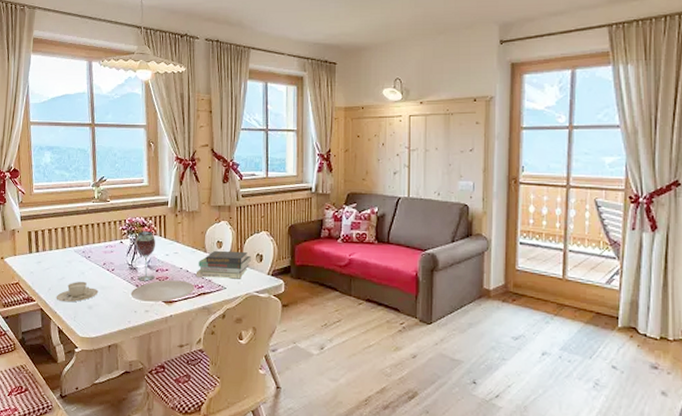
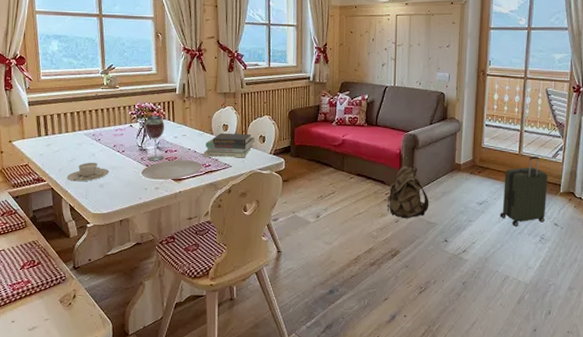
backpack: none [402,290,453,354] -> present [387,165,429,218]
suitcase: none [541,282,602,368] -> present [500,156,548,226]

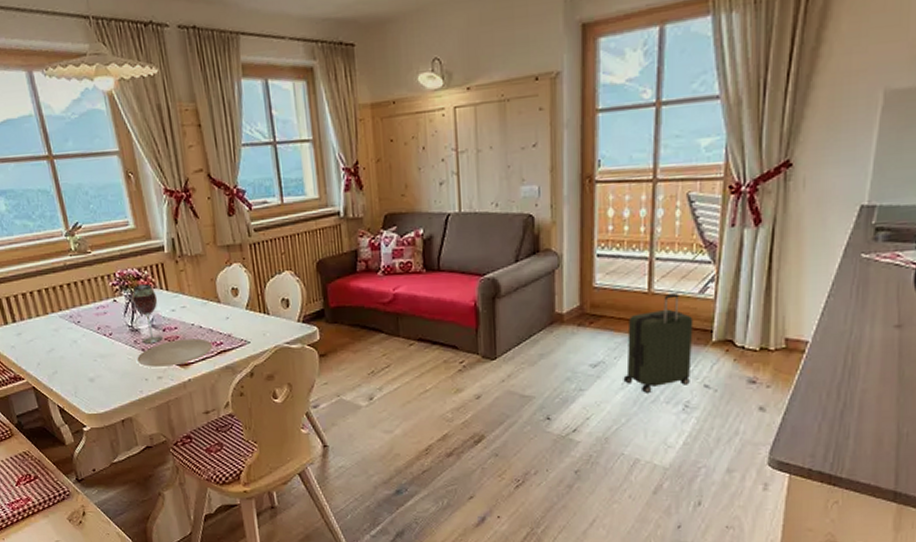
teacup: present [66,162,110,182] -> none [48,350,99,377]
books: present [203,133,256,158] -> none [211,298,277,333]
backpack: present [387,165,429,218] -> none [462,322,522,393]

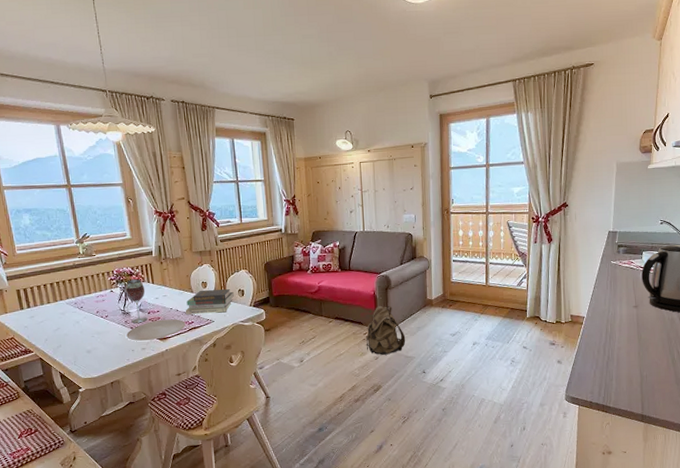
books: none [211,298,277,333] -> present [185,289,235,315]
backpack: none [462,322,522,393] -> present [366,305,406,355]
suitcase: present [623,293,693,393] -> none [472,286,515,353]

